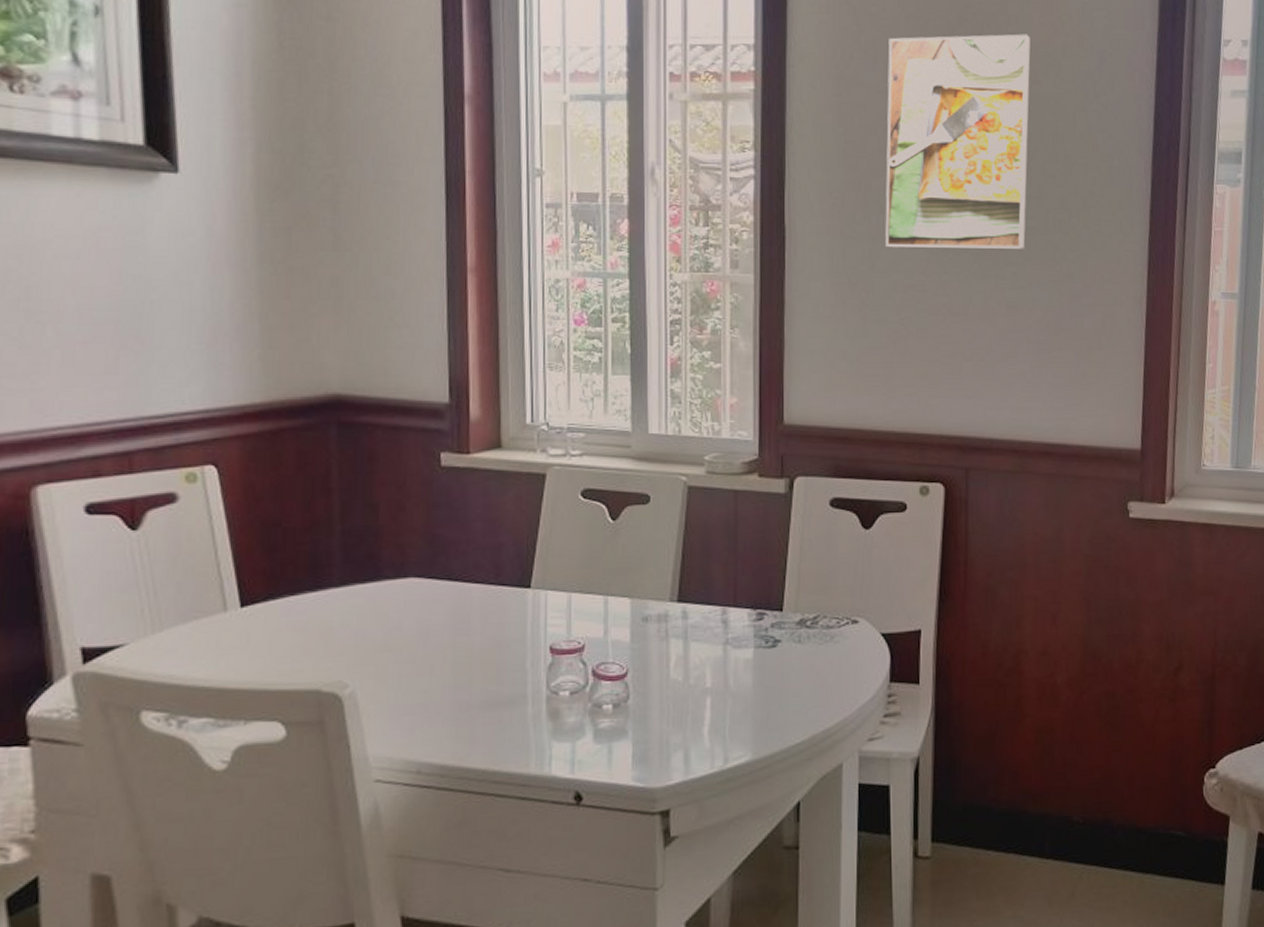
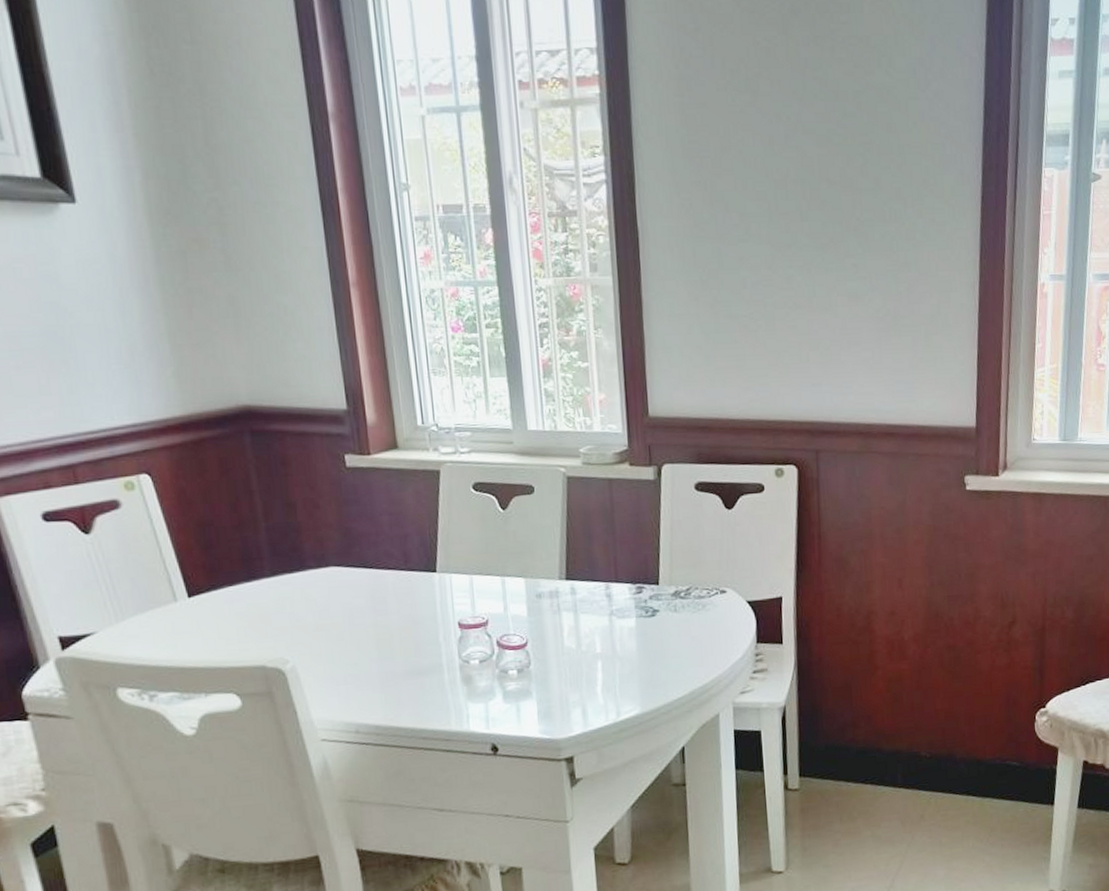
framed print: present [885,34,1031,250] -> none [725,23,864,246]

